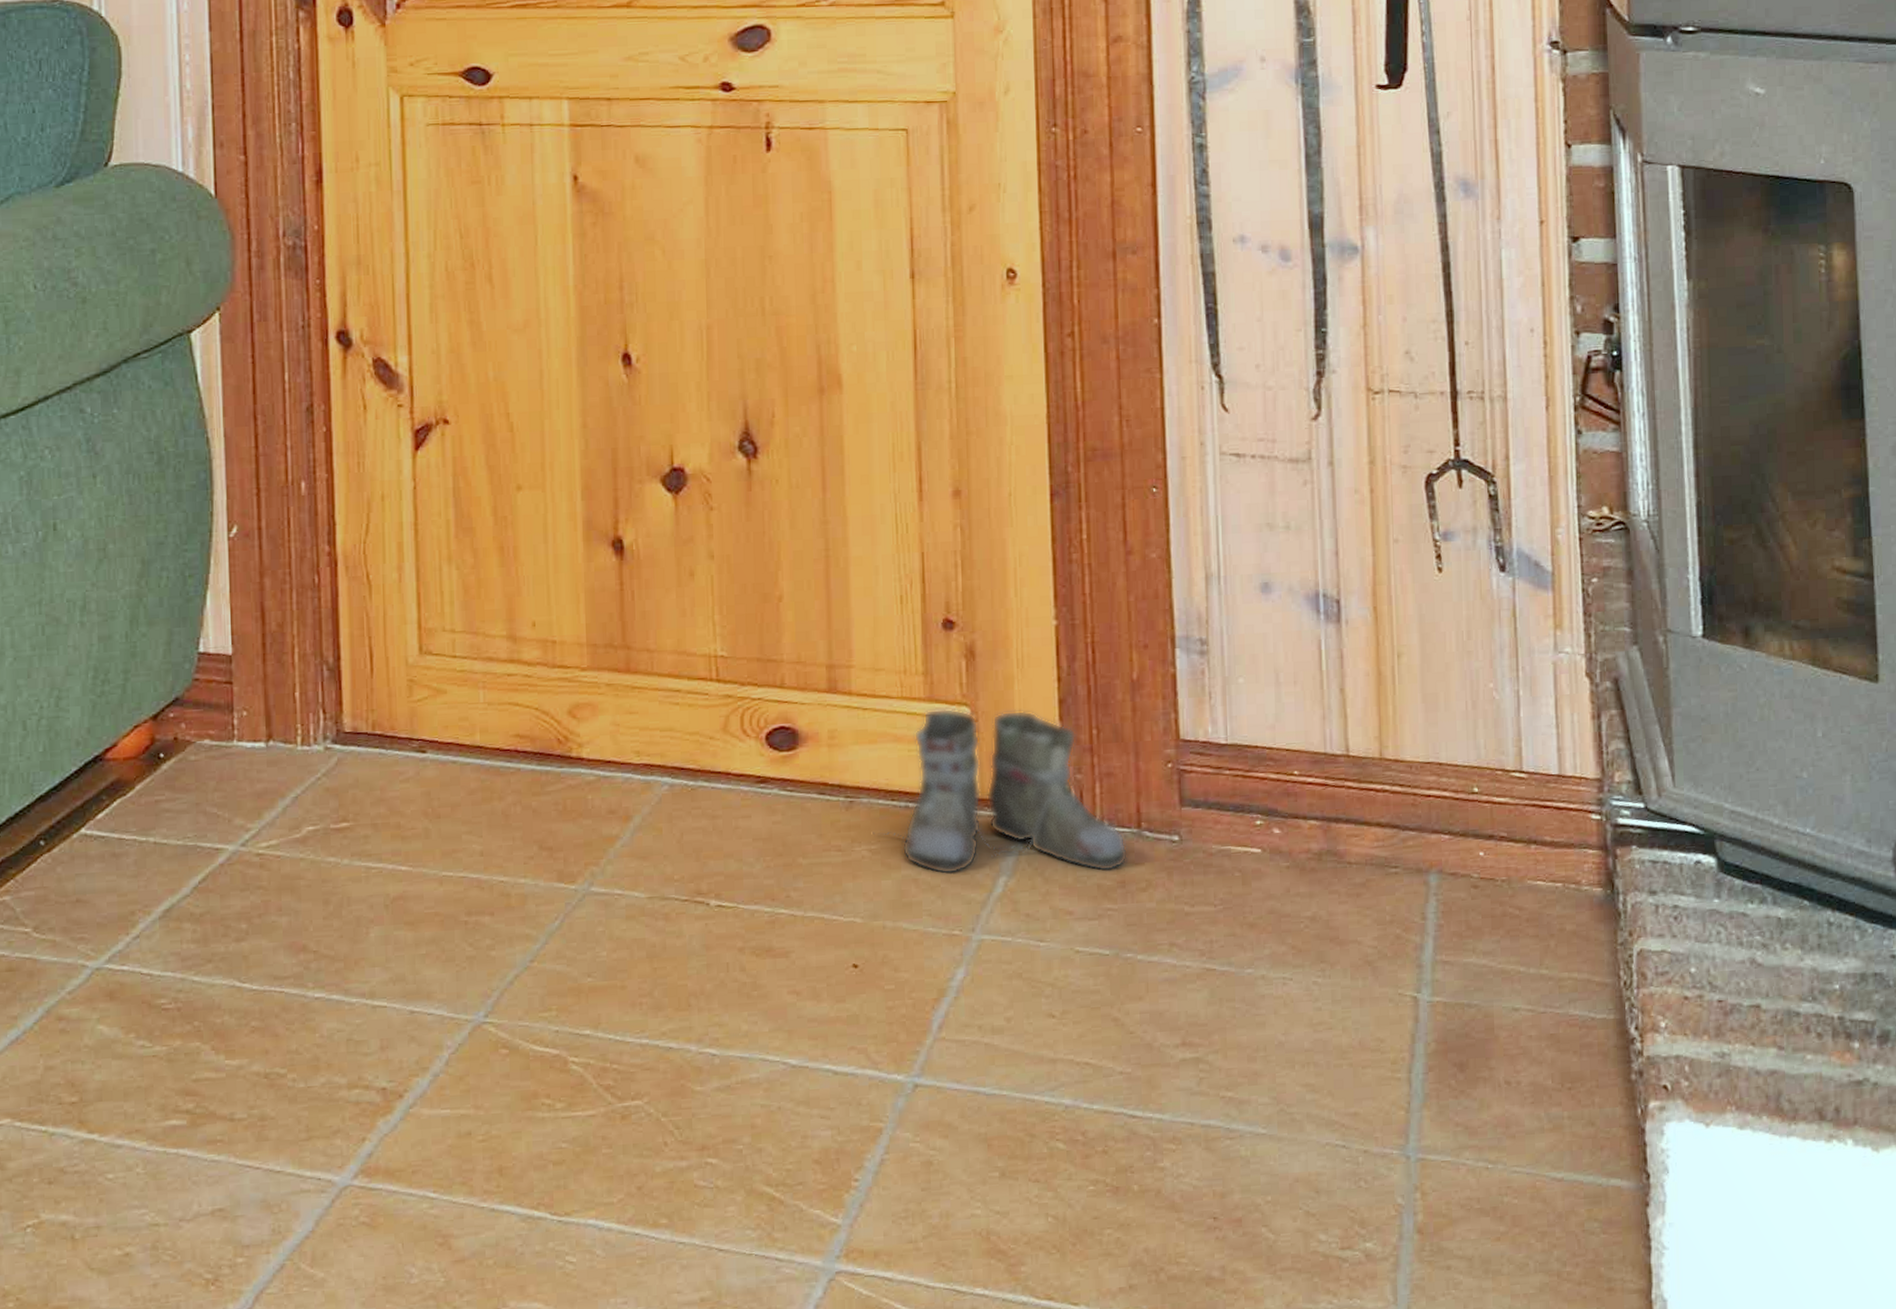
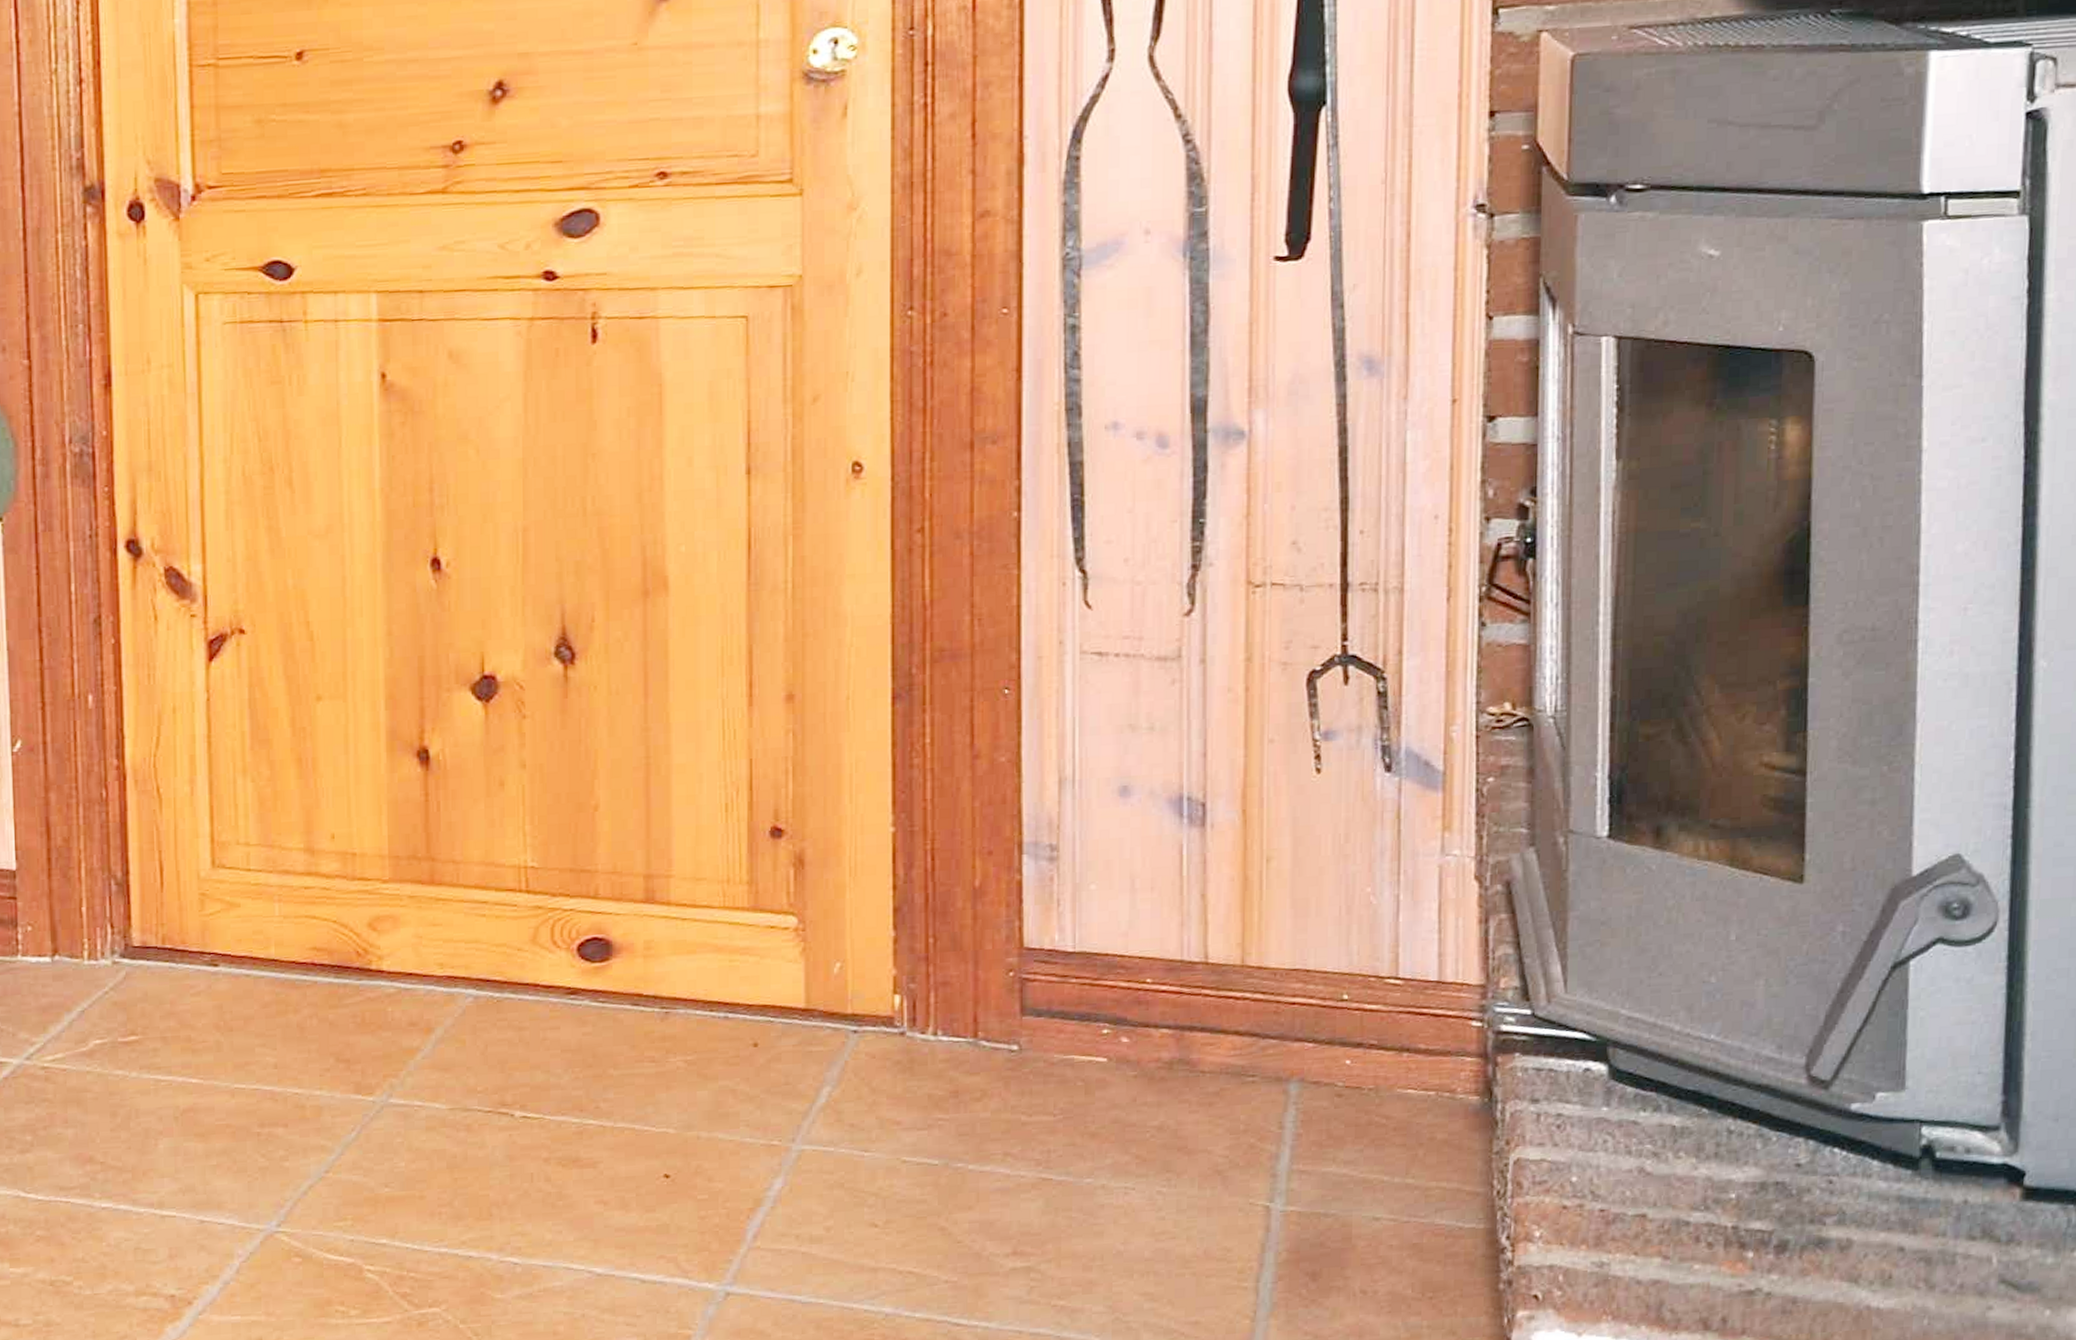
boots: present [872,708,1129,875] -> none [689,917,963,1086]

